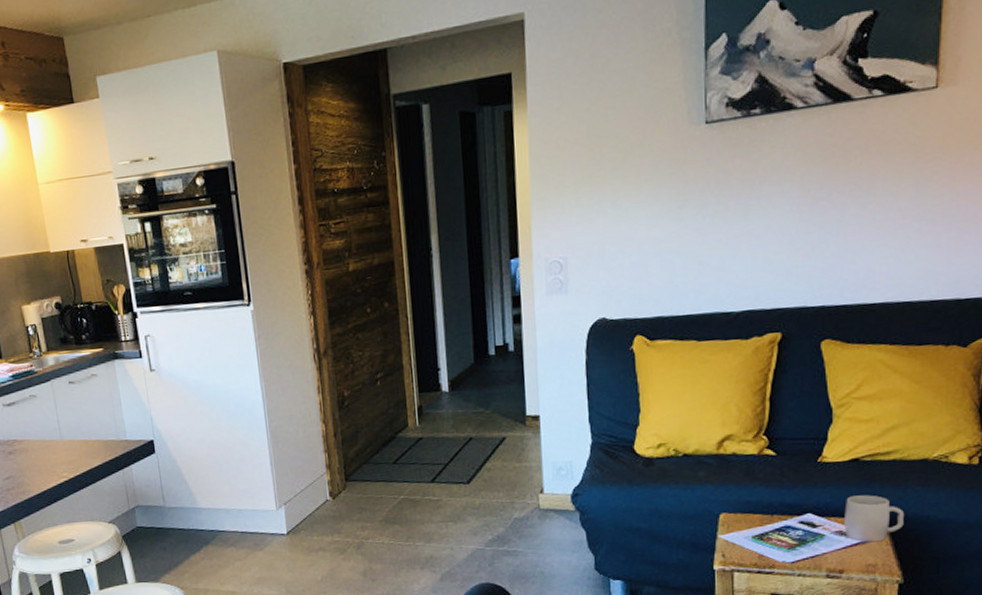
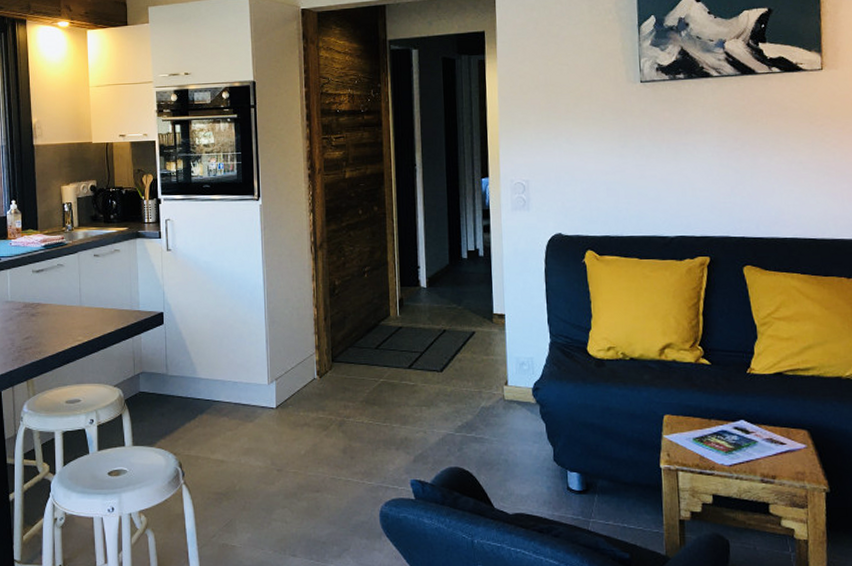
mug: present [844,495,904,543] -> none [773,406,826,451]

